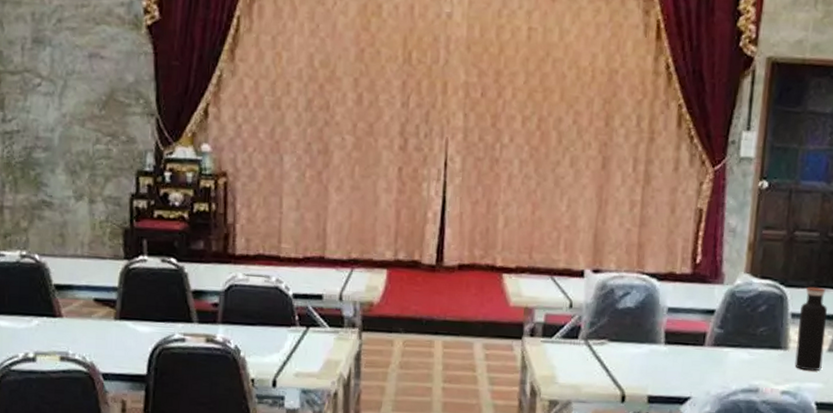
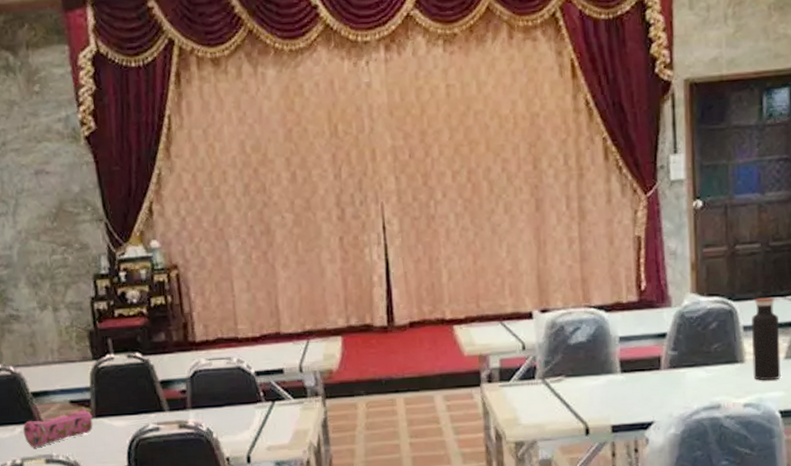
pencil case: none [40,308,116,343] -> present [23,408,93,448]

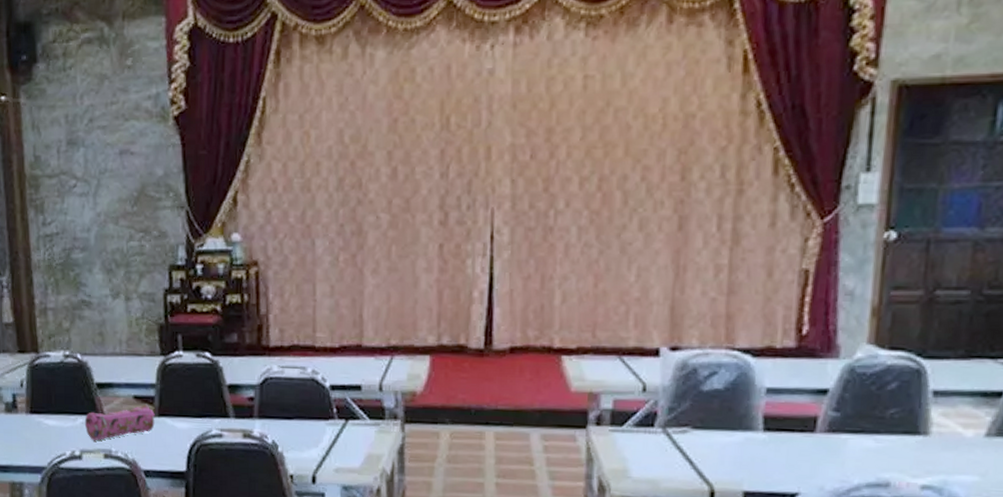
water bottle: present [751,297,781,381] -> none [939,357,984,461]

